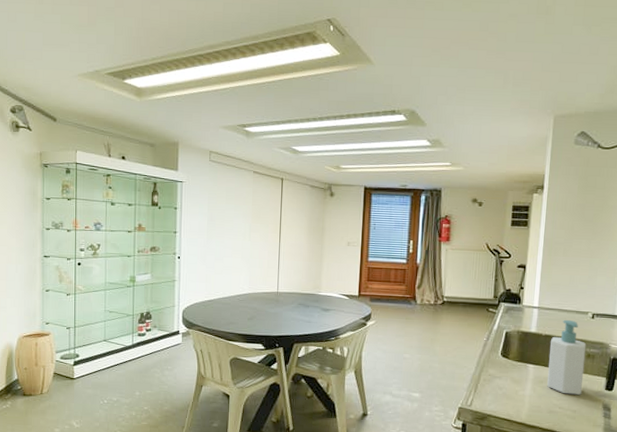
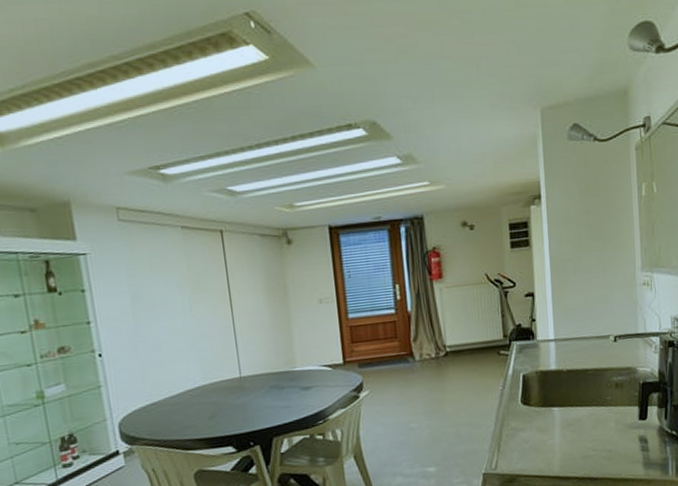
soap bottle: present [547,319,587,395] -> none [574,347,615,434]

